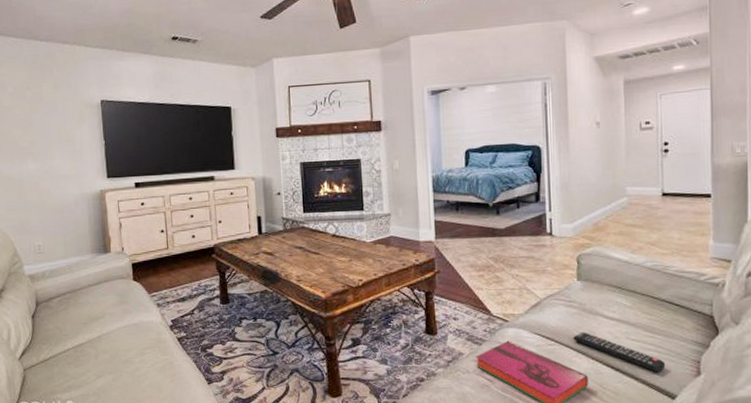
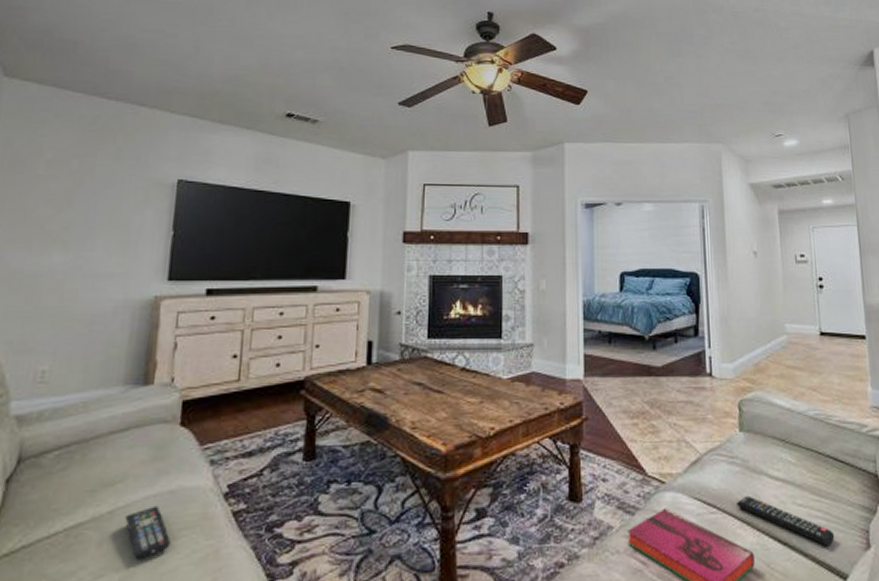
remote control: none [108,333,140,367] -> present [125,505,171,560]

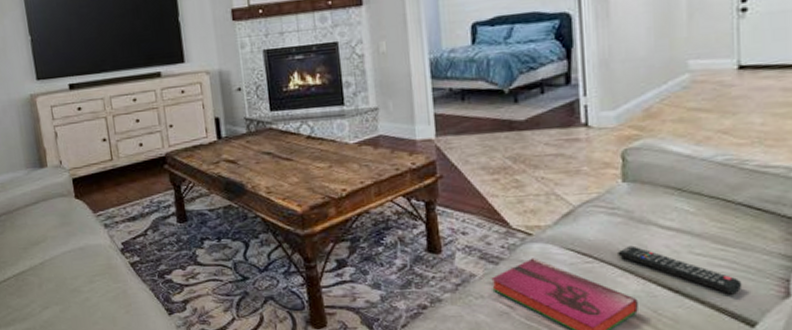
remote control: present [125,505,171,560] -> none [52,258,89,297]

